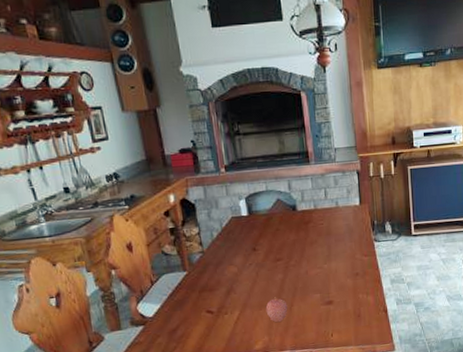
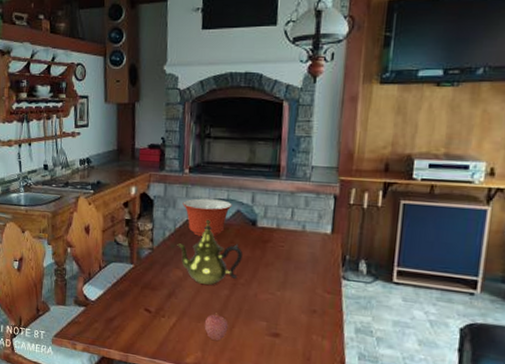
mixing bowl: none [224,192,272,231] -> present [182,198,232,237]
teapot: none [226,213,289,274] -> present [177,220,242,285]

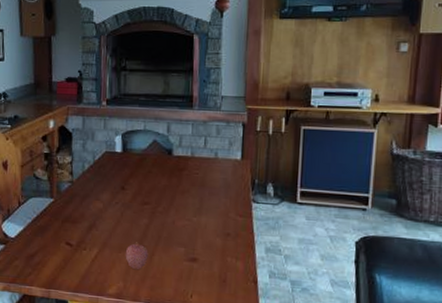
teapot: present [177,220,242,285] -> none [96,151,160,215]
mixing bowl: present [182,198,232,237] -> none [101,130,149,168]

